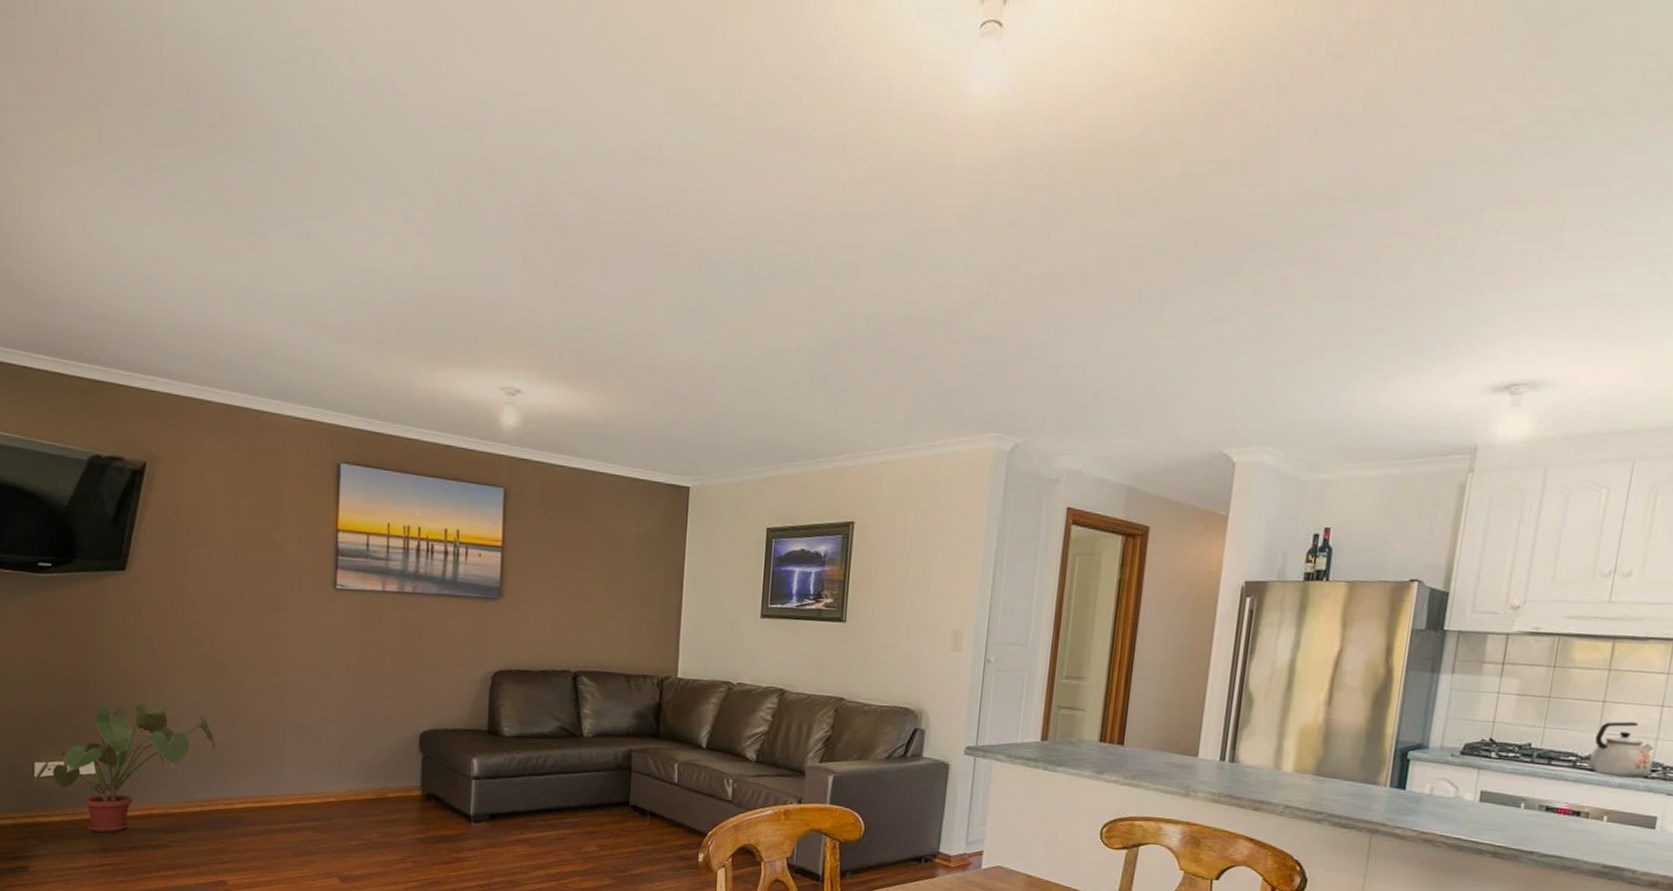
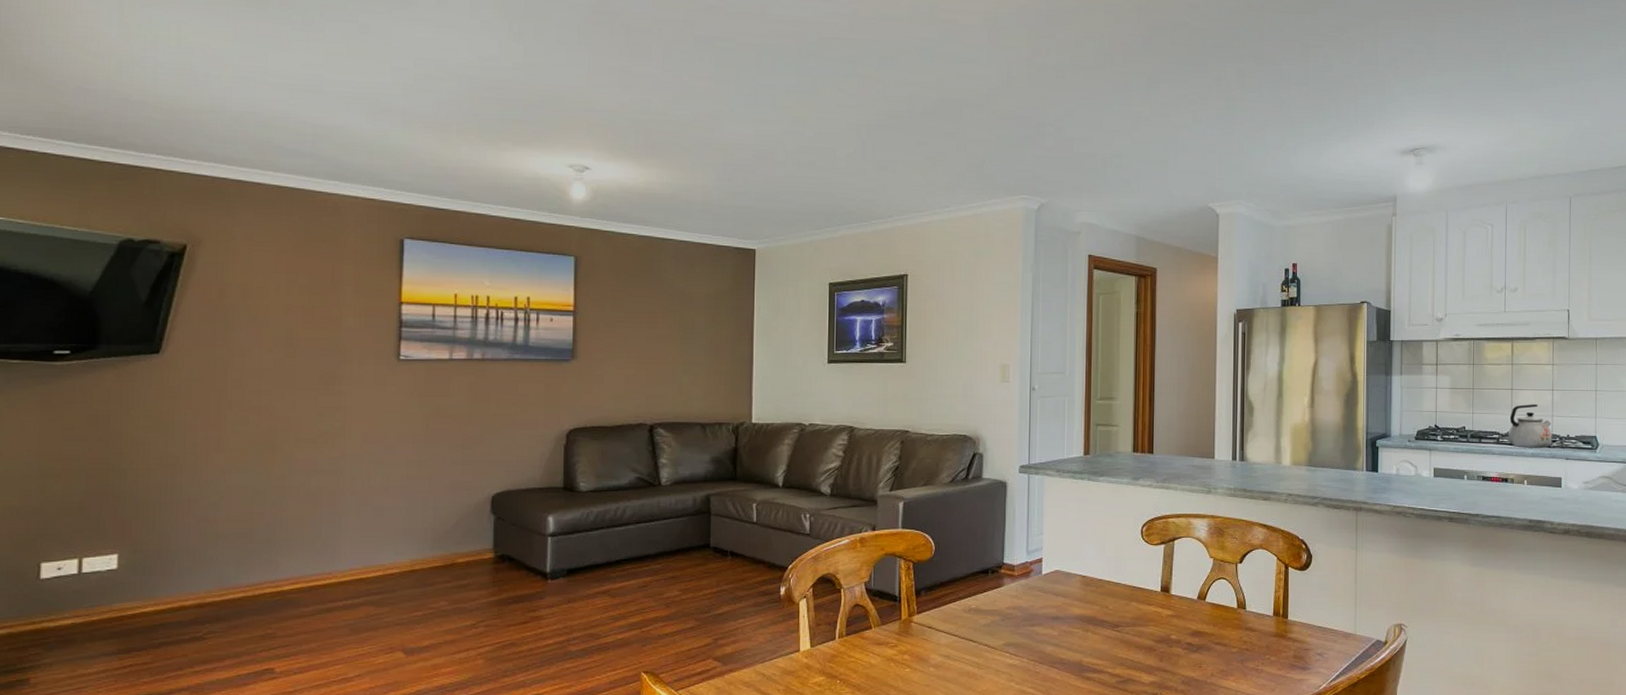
house plant: present [34,704,215,834] -> none [39,489,262,633]

